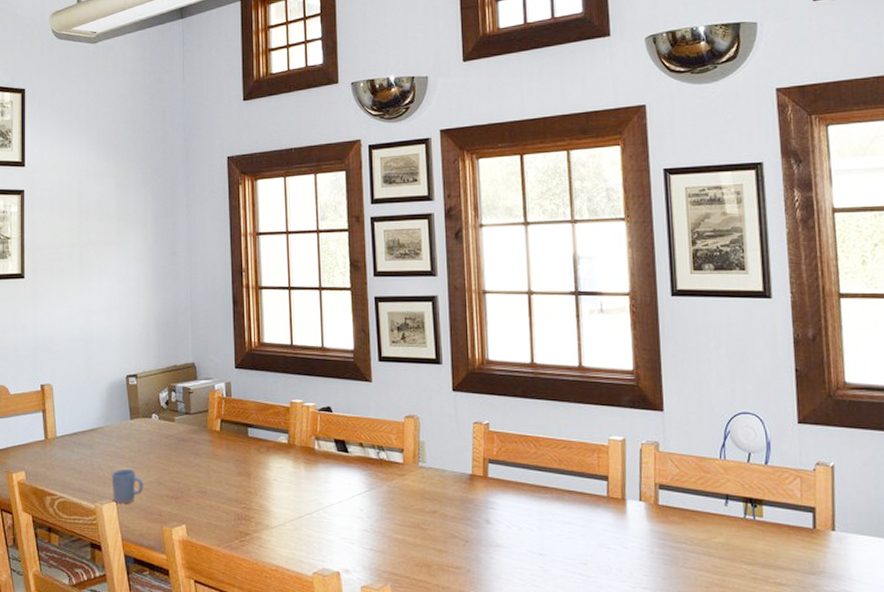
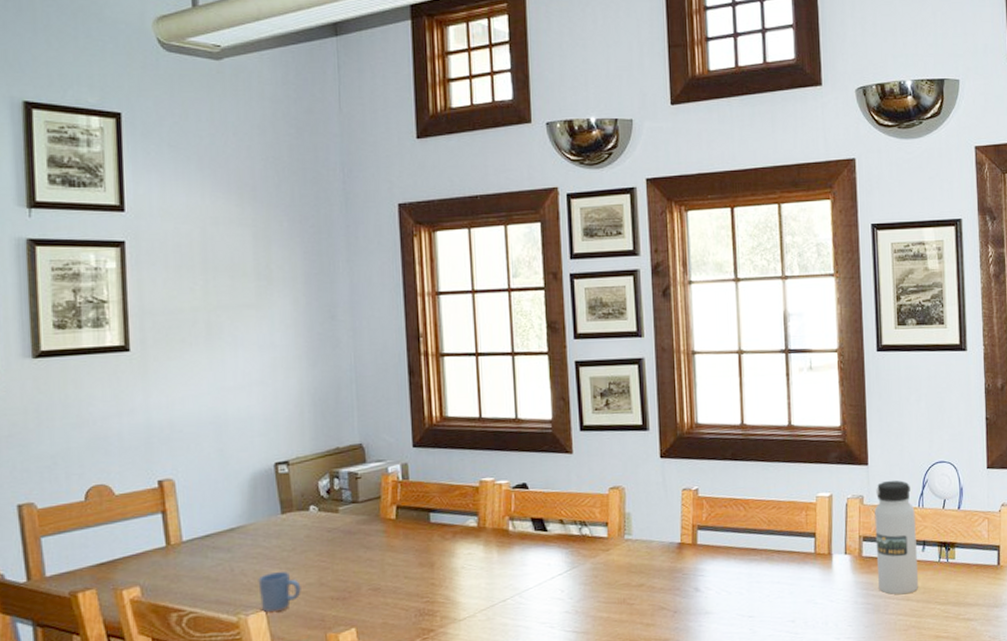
water bottle: none [671,428,722,549] -> present [874,480,919,595]

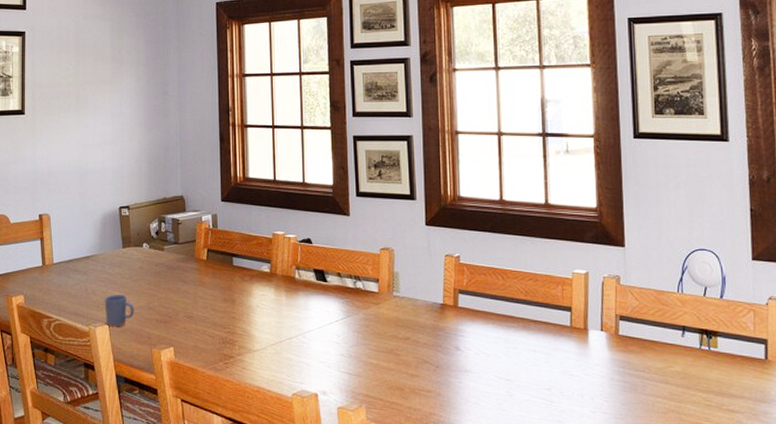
water bottle: present [874,480,919,595] -> none [631,263,679,377]

